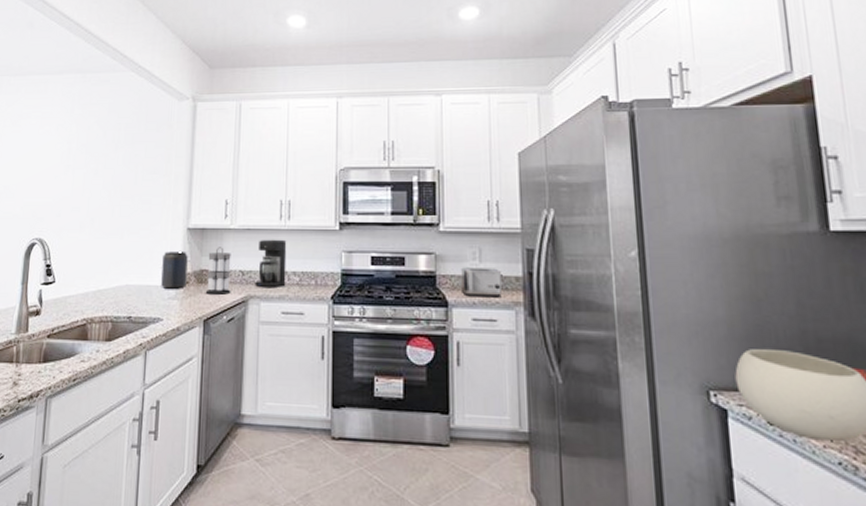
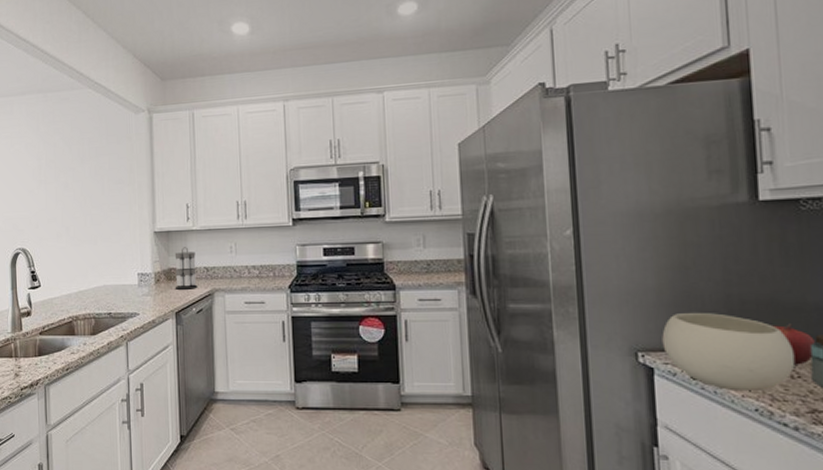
soda can: present [161,252,188,289] -> none [134,253,158,287]
coffee maker: present [255,240,287,288] -> none [219,238,247,282]
toaster: present [460,267,503,298] -> none [406,252,446,280]

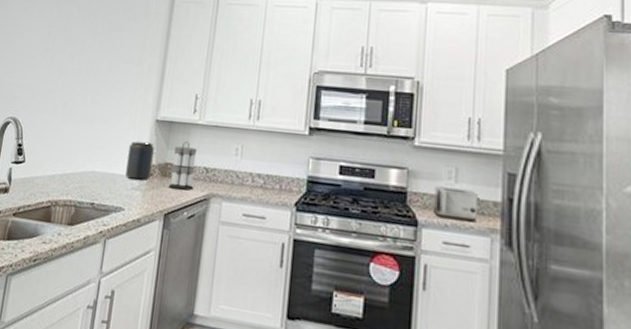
soda can: none [134,253,158,287] -> present [125,141,154,181]
toaster: none [406,252,446,280] -> present [432,186,480,223]

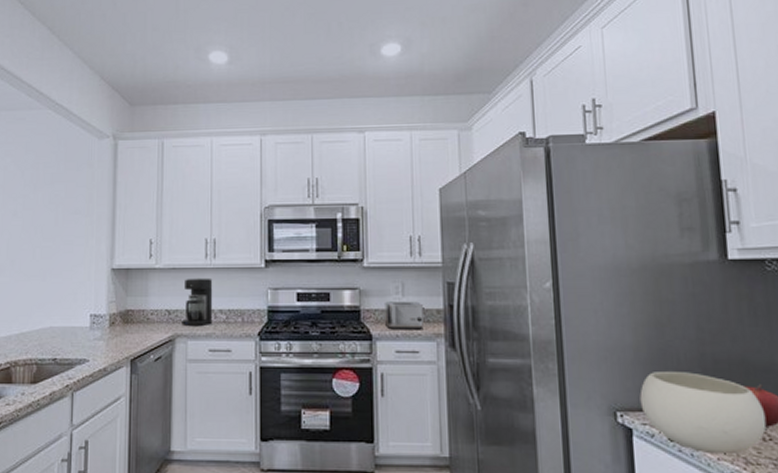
soda can: present [125,141,154,181] -> none [86,292,113,330]
spice rack: present [169,141,197,191] -> none [133,287,157,334]
coffee maker: none [218,138,253,189] -> present [182,279,213,327]

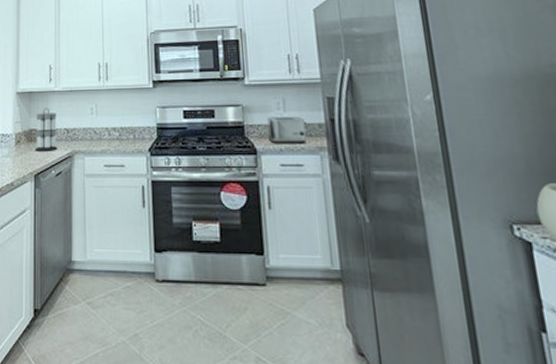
spice rack: none [133,287,157,334] -> present [36,108,57,151]
coffee maker: present [182,279,213,327] -> none [79,99,107,144]

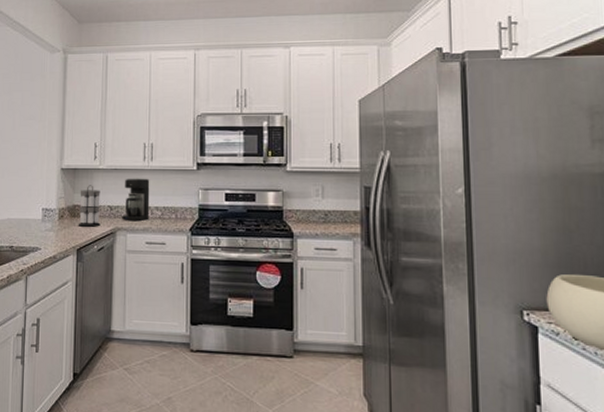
coffee maker: none [79,99,107,144] -> present [122,179,150,222]
toaster: present [267,116,307,144] -> none [305,203,342,230]

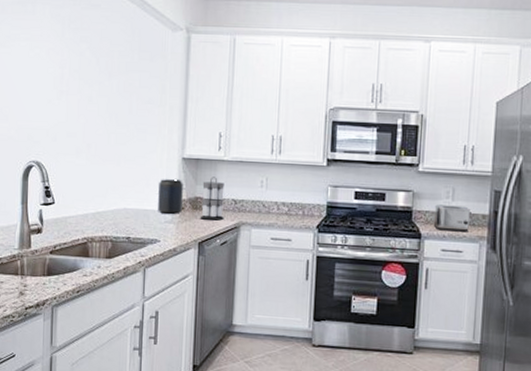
soda can: none [39,189,62,222] -> present [158,179,183,214]
coffee maker: present [122,179,150,222] -> none [246,172,277,217]
toaster: none [305,203,342,230] -> present [433,204,471,232]

